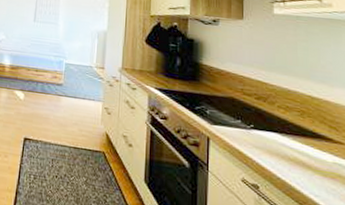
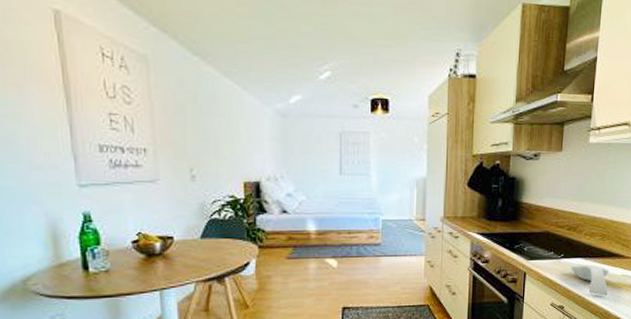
spoon rest: none [262,138,317,184] -> present [570,264,610,296]

